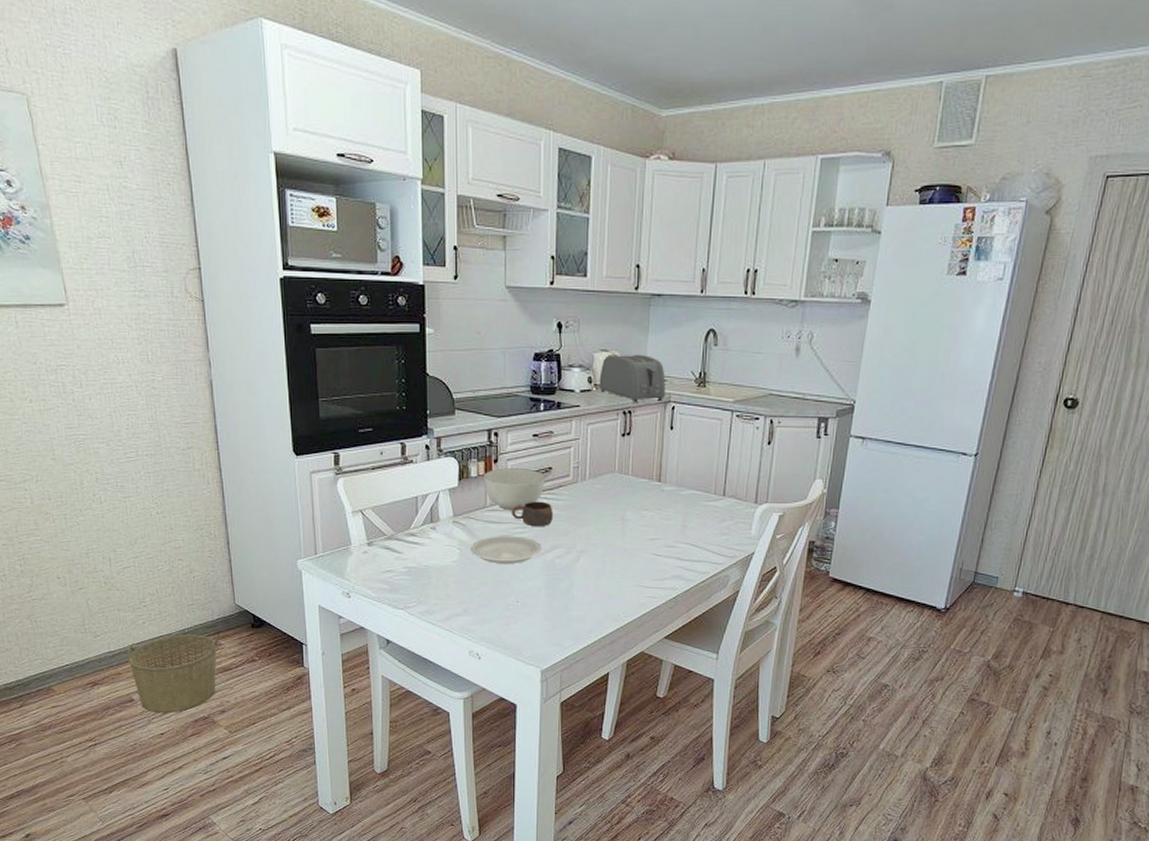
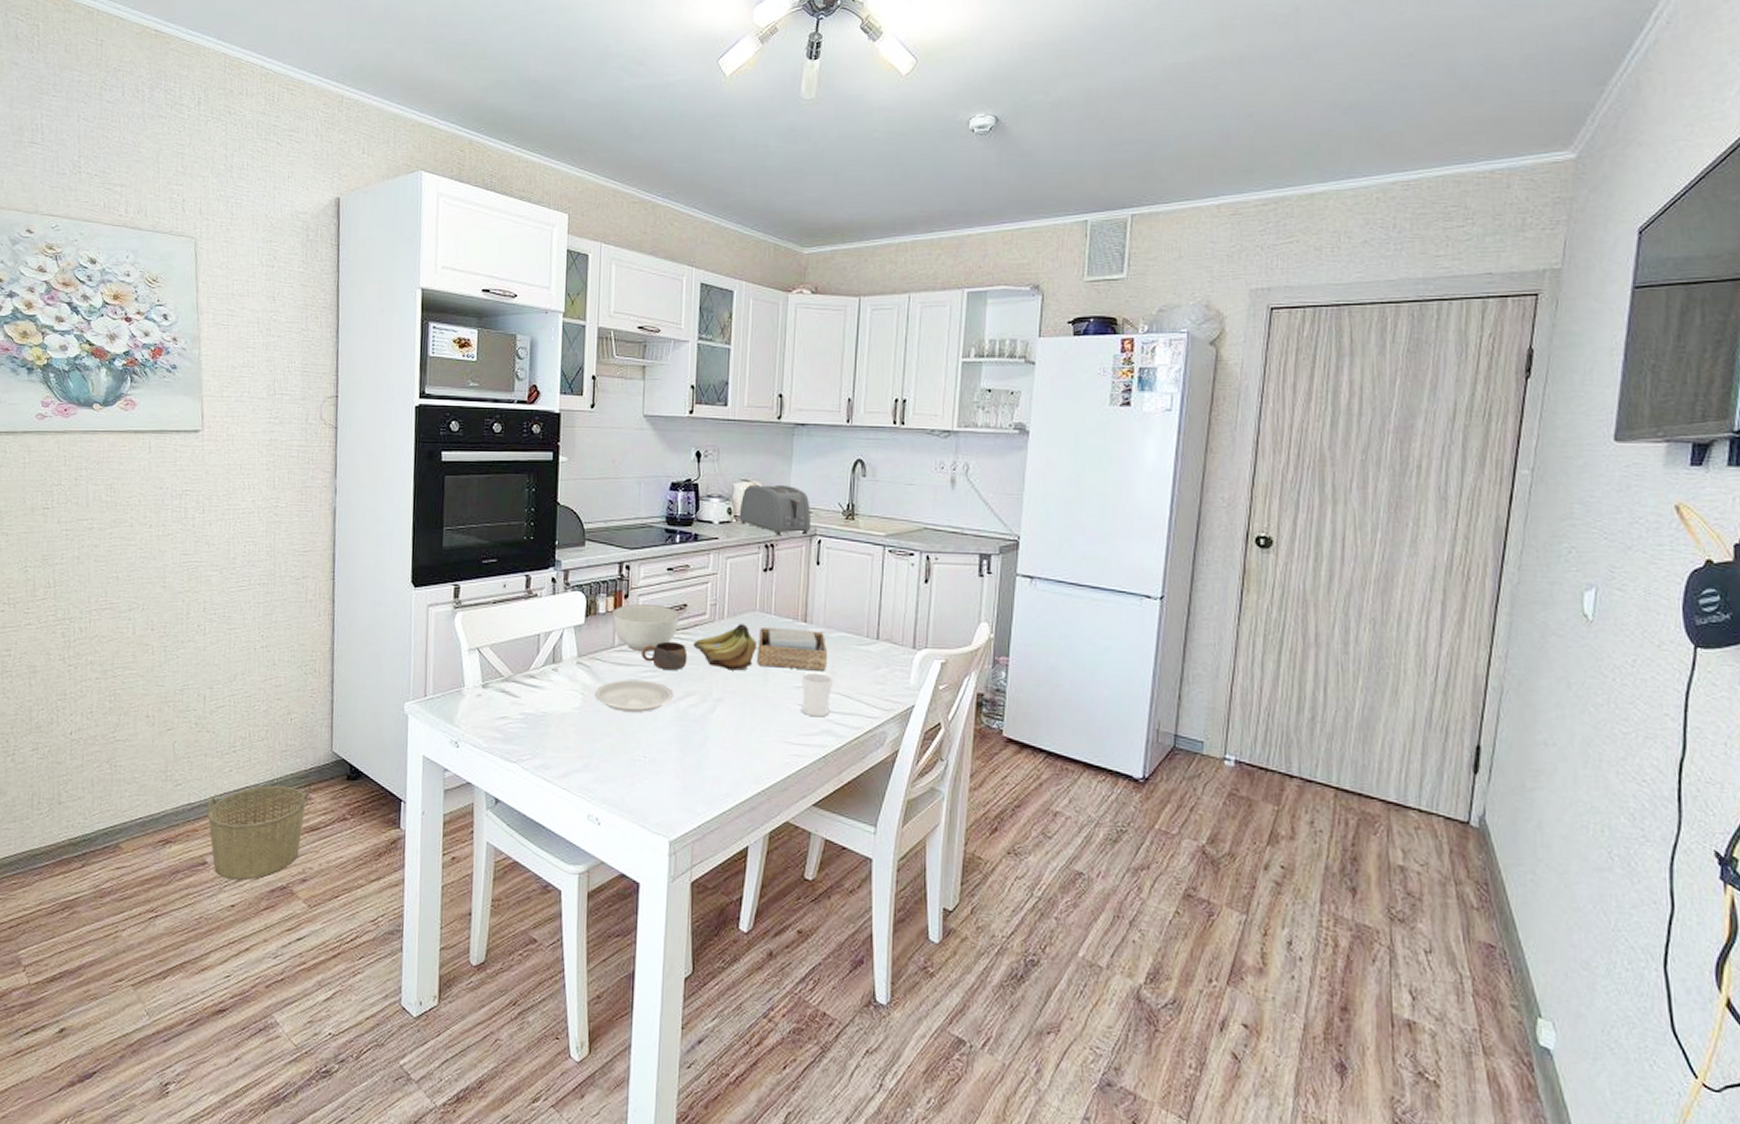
fruit: none [558,484,616,526] -> present [693,624,758,671]
napkin holder: none [616,487,679,525] -> present [757,628,827,671]
mug: none [654,526,683,565] -> present [800,672,833,718]

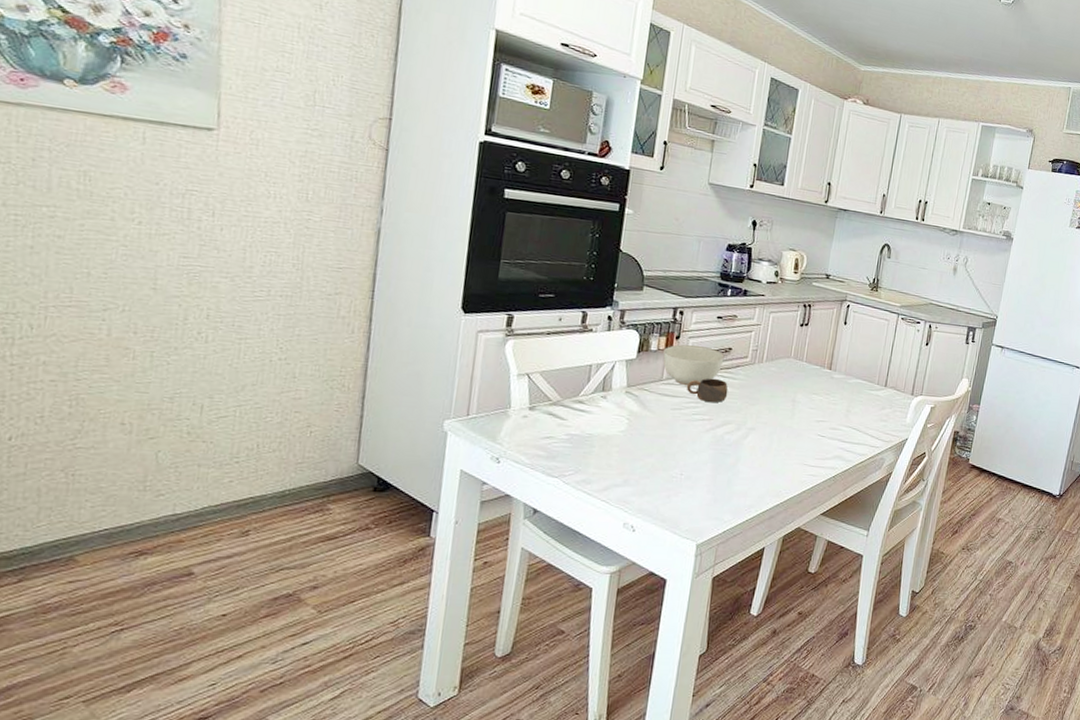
basket: present [207,785,308,880] -> none [197,496,326,589]
plate: present [593,680,674,713] -> none [639,408,713,437]
fruit: present [693,624,758,671] -> none [733,367,789,406]
toaster: present [739,485,810,535] -> none [784,254,844,299]
napkin holder: present [757,628,827,671] -> none [787,372,846,409]
mug: present [800,672,833,718] -> none [819,409,847,446]

